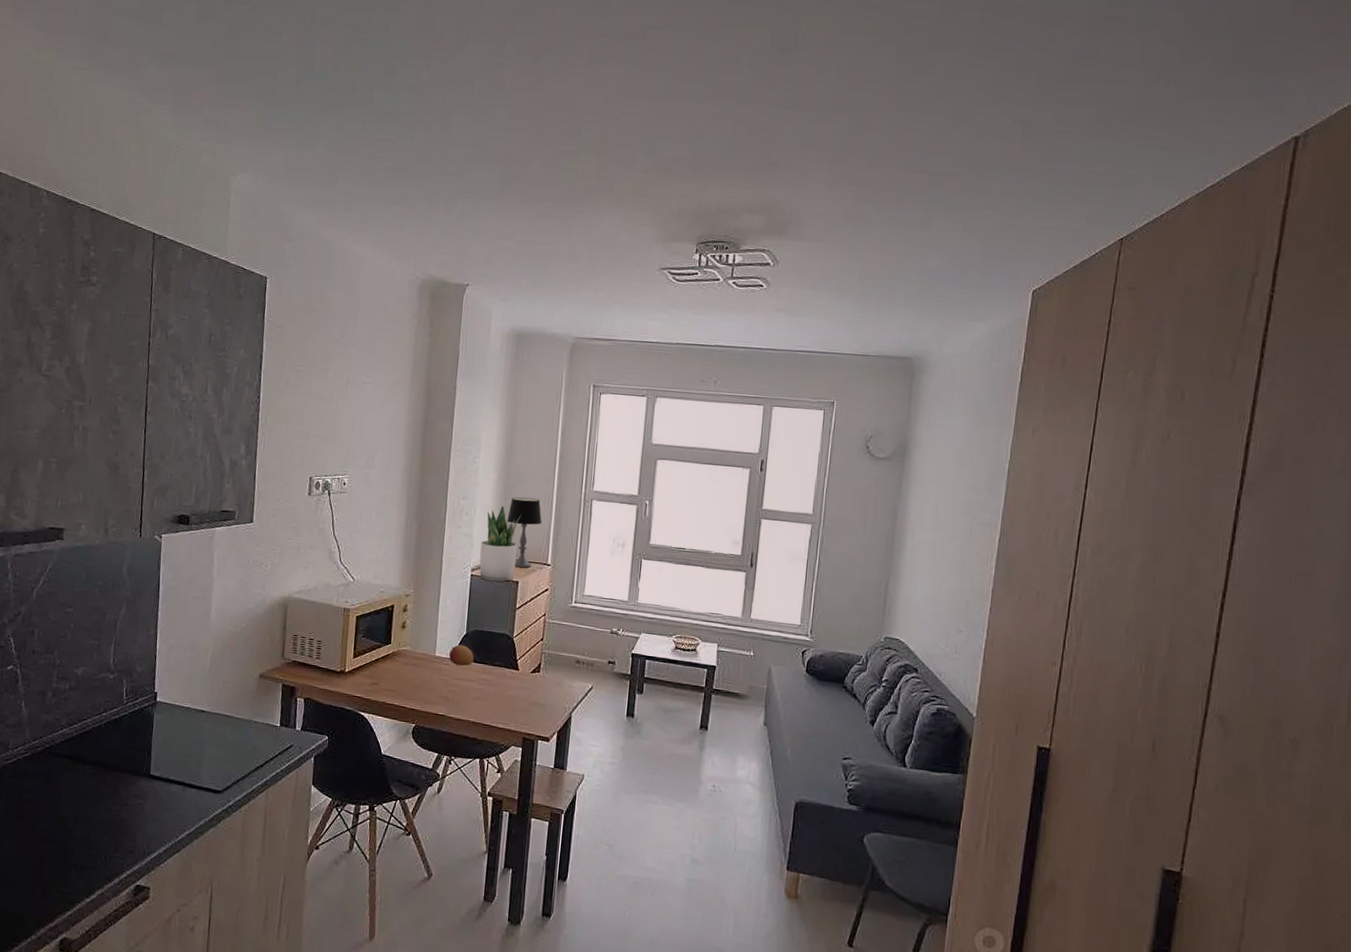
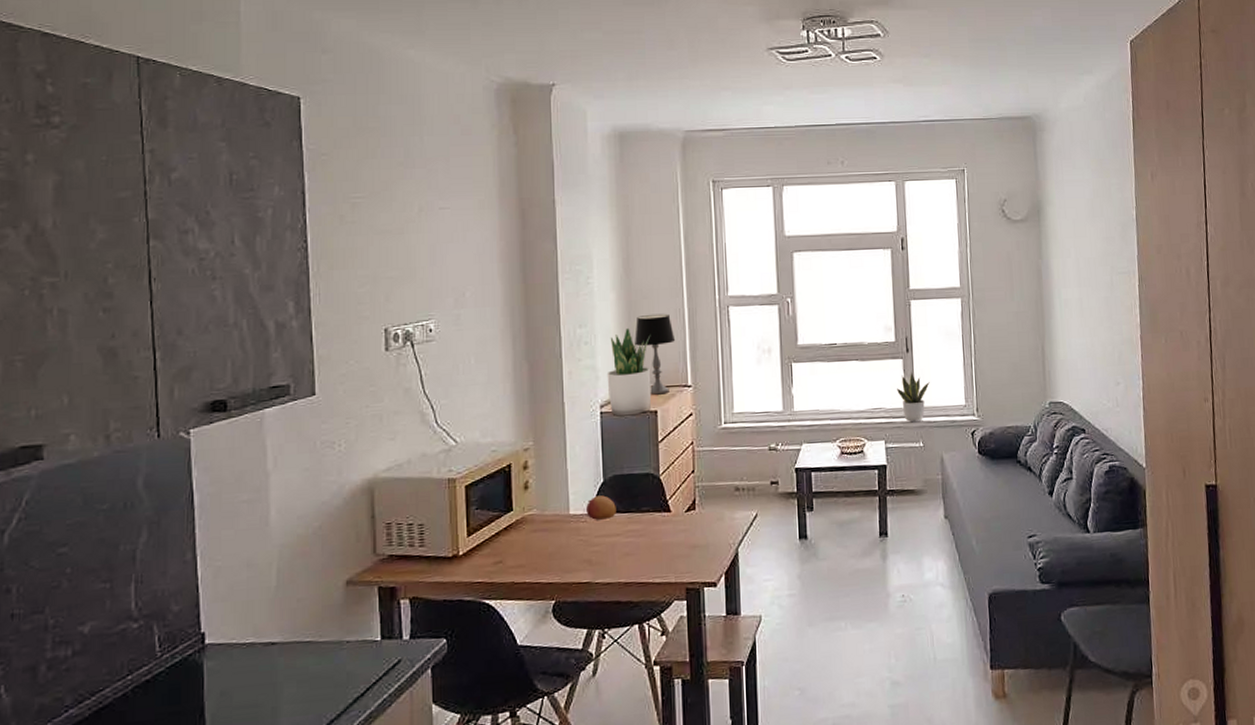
potted plant: none [736,585,769,632] -> present [897,371,930,422]

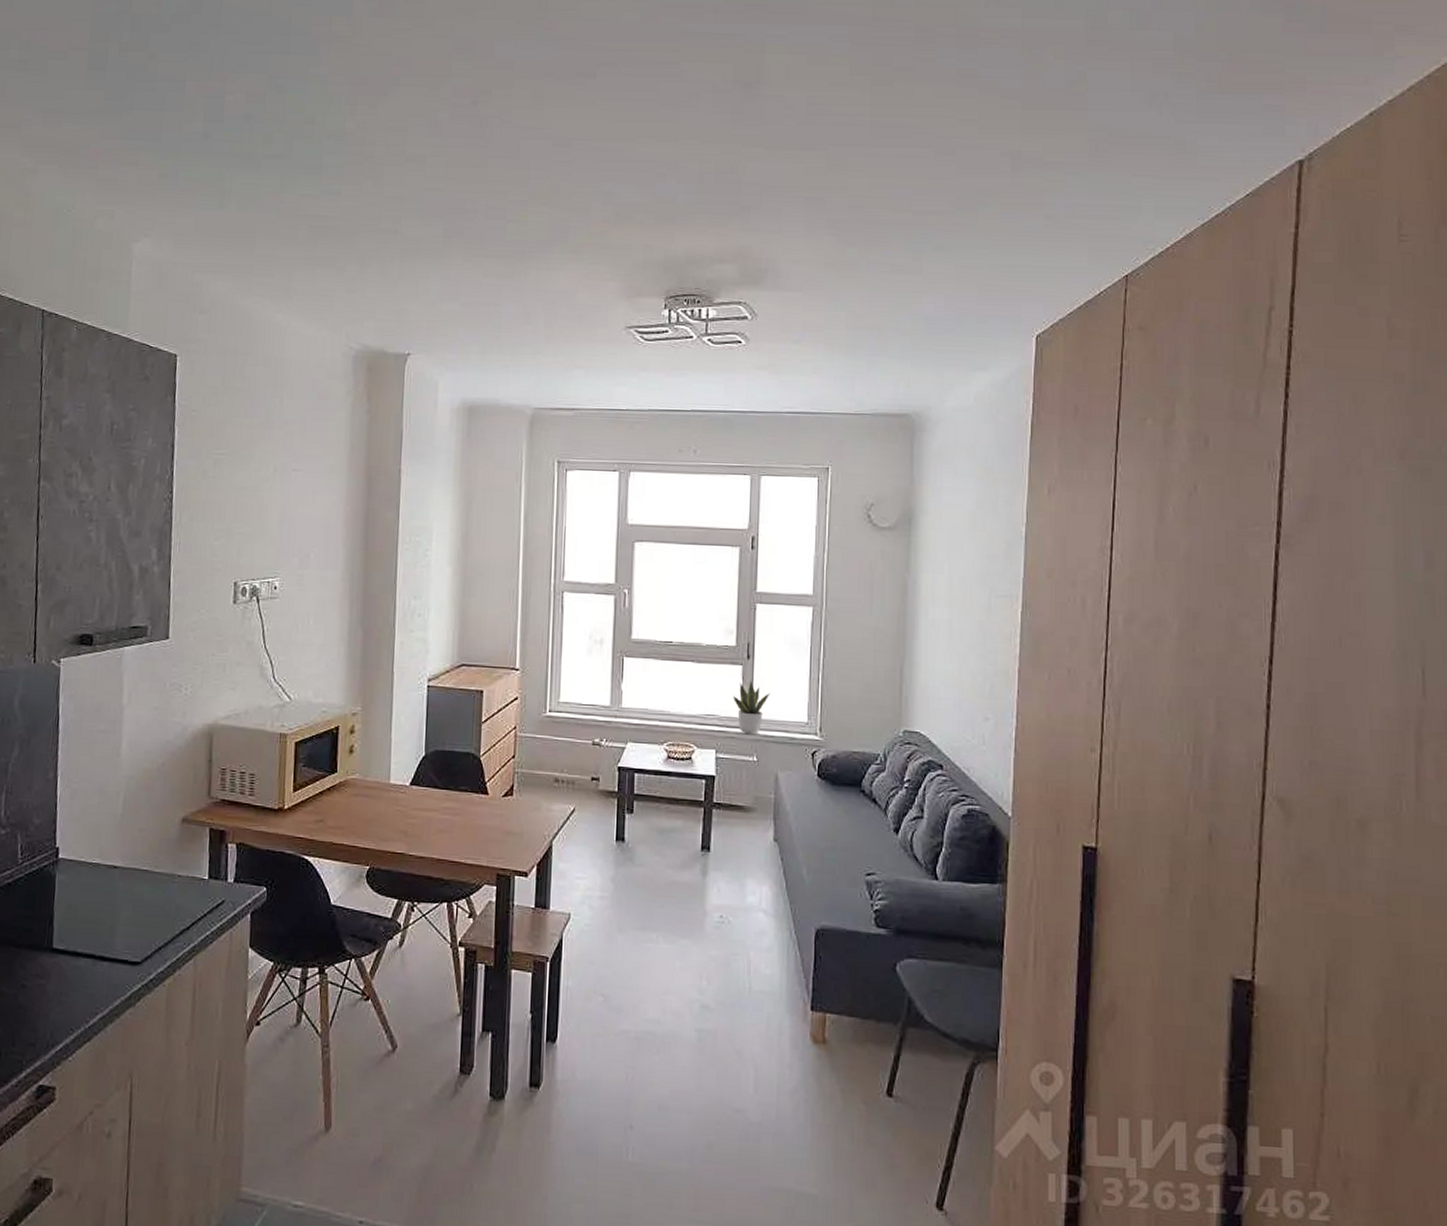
fruit: present [586,495,616,520] -> none [406,769,435,793]
planter: present [607,327,652,416] -> none [436,603,483,693]
table lamp: present [635,313,676,395] -> none [466,592,507,675]

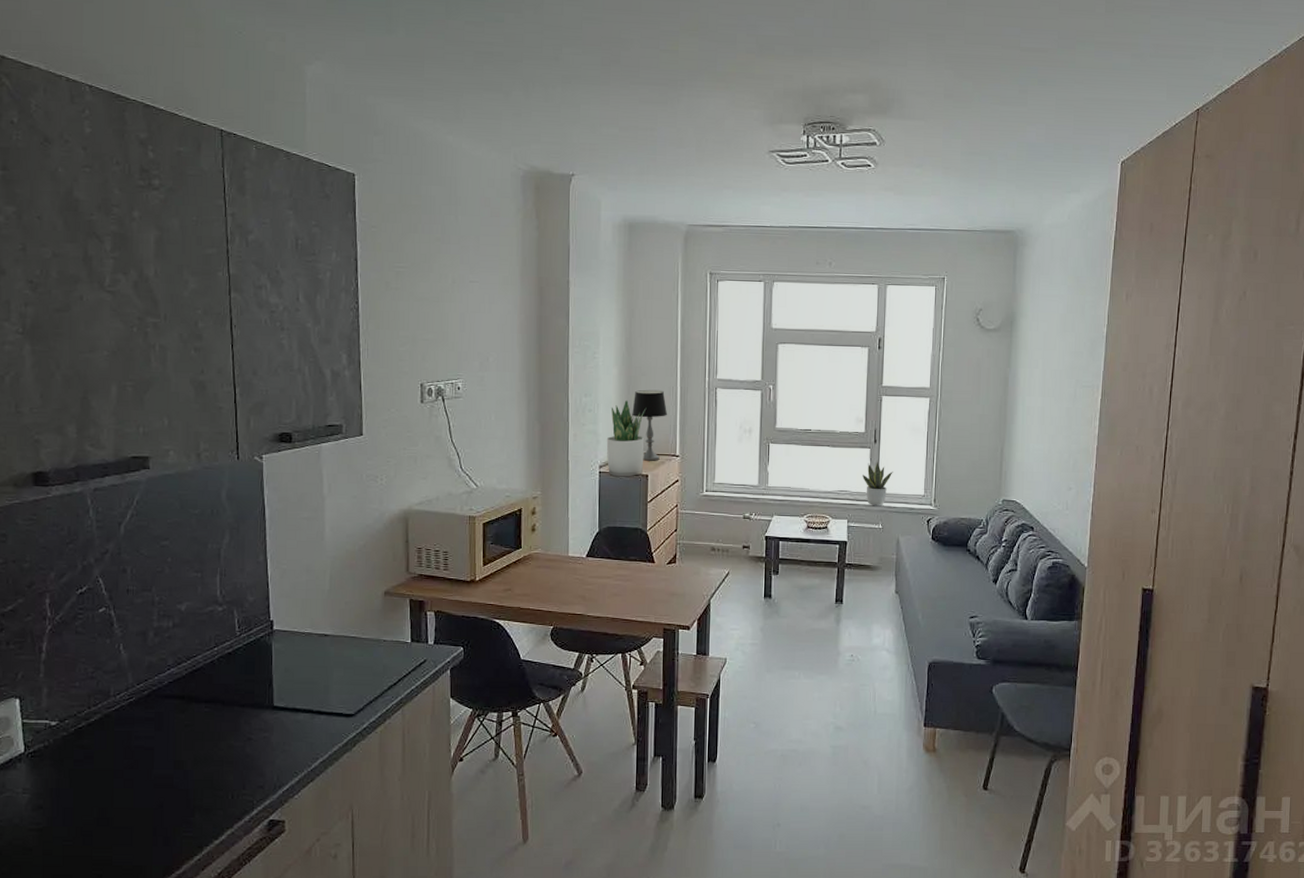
planter: none [436,603,483,693] -> present [606,400,647,477]
table lamp: none [466,592,507,675] -> present [632,389,668,461]

